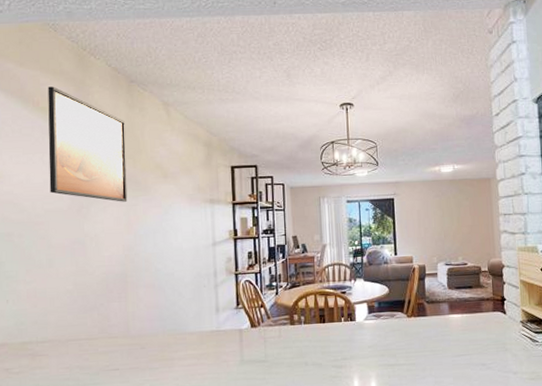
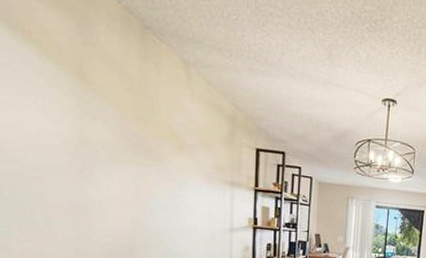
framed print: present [48,86,128,202] -> none [41,14,138,170]

